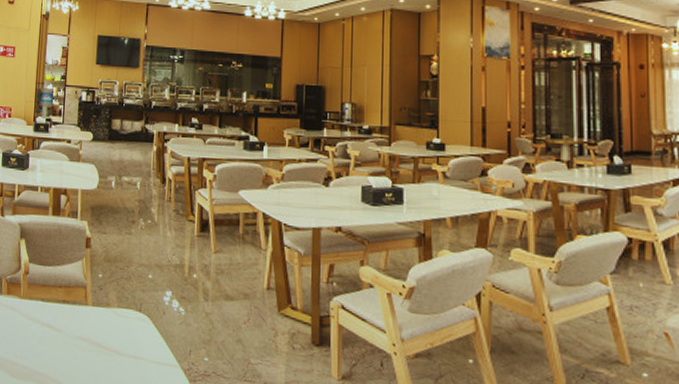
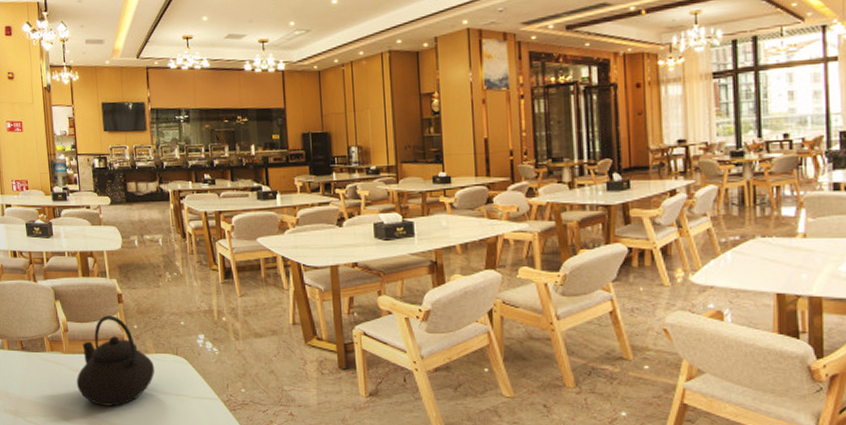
teapot: none [28,260,115,364] -> present [76,315,155,406]

